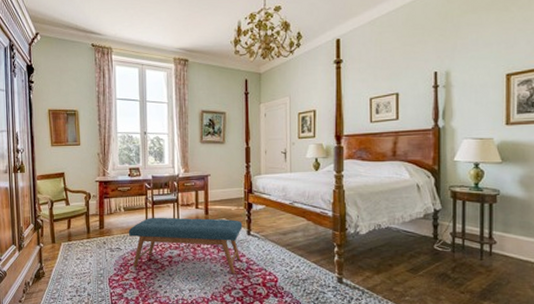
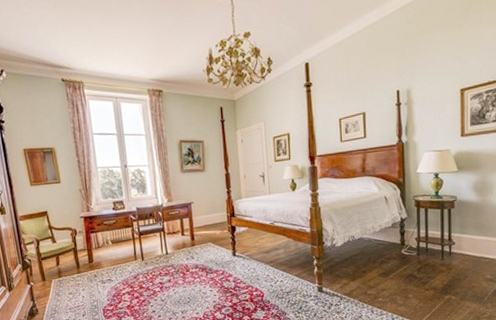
bench: present [128,217,243,274] -> none [117,243,228,297]

